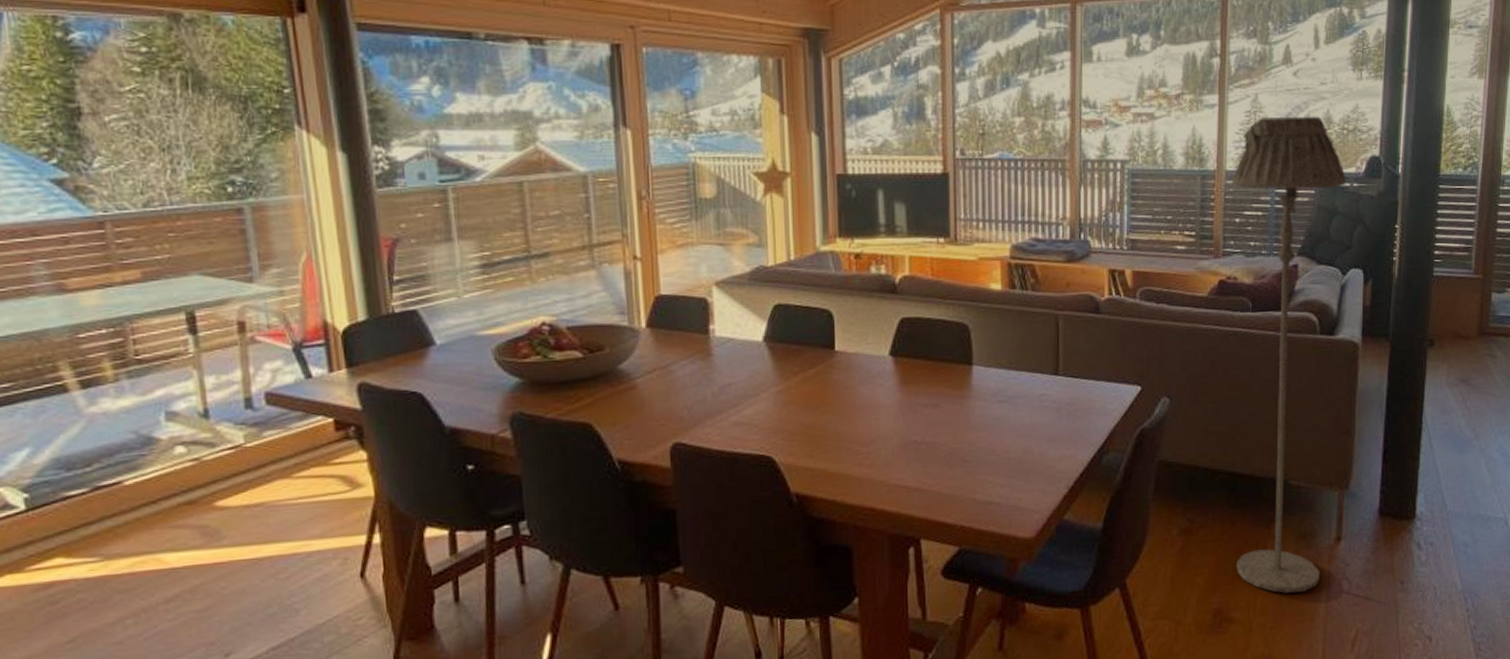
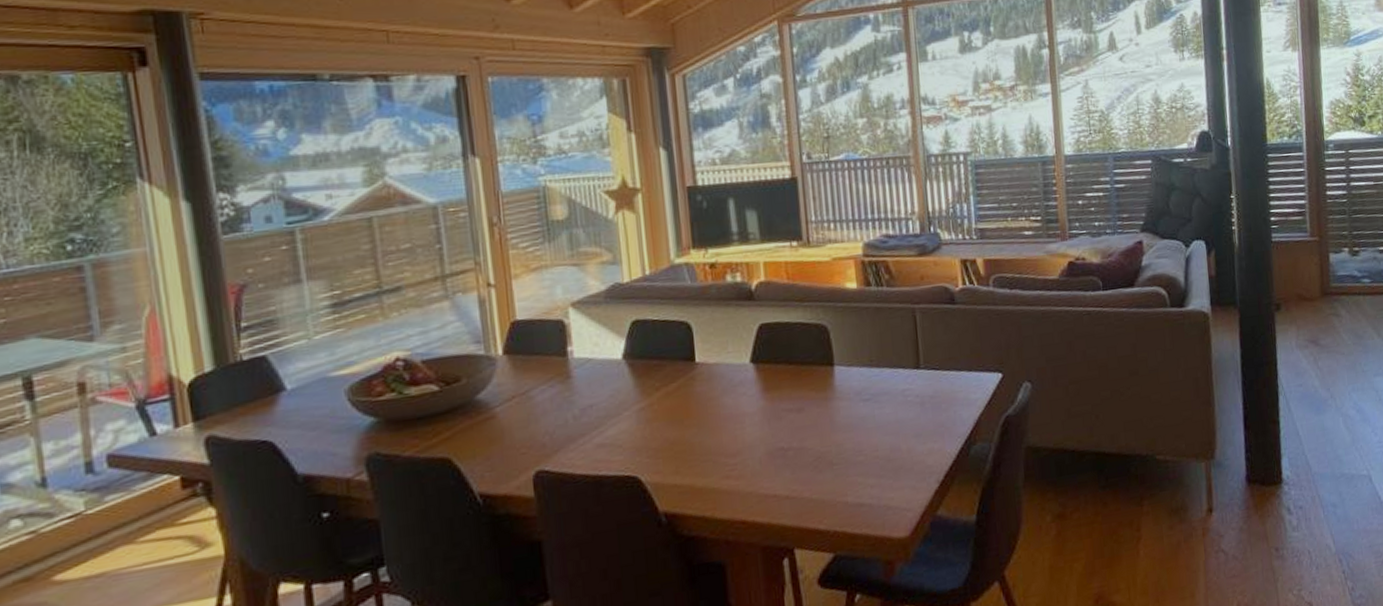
floor lamp: present [1233,116,1346,593] -> none [1072,97,1197,572]

